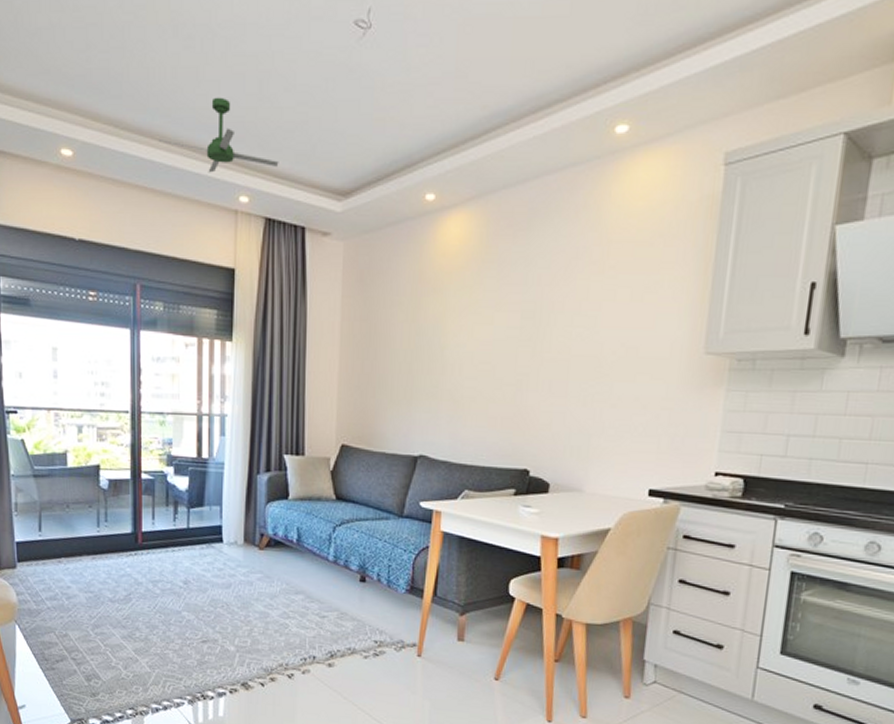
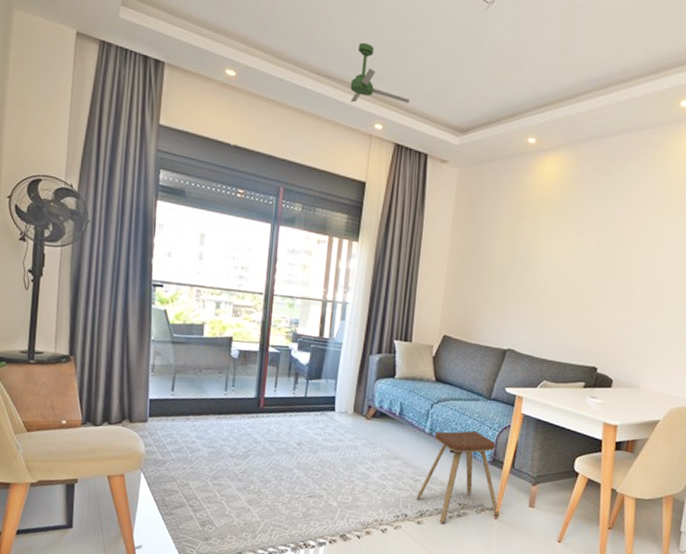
music stool: none [325,555,422,664] -> present [417,431,499,523]

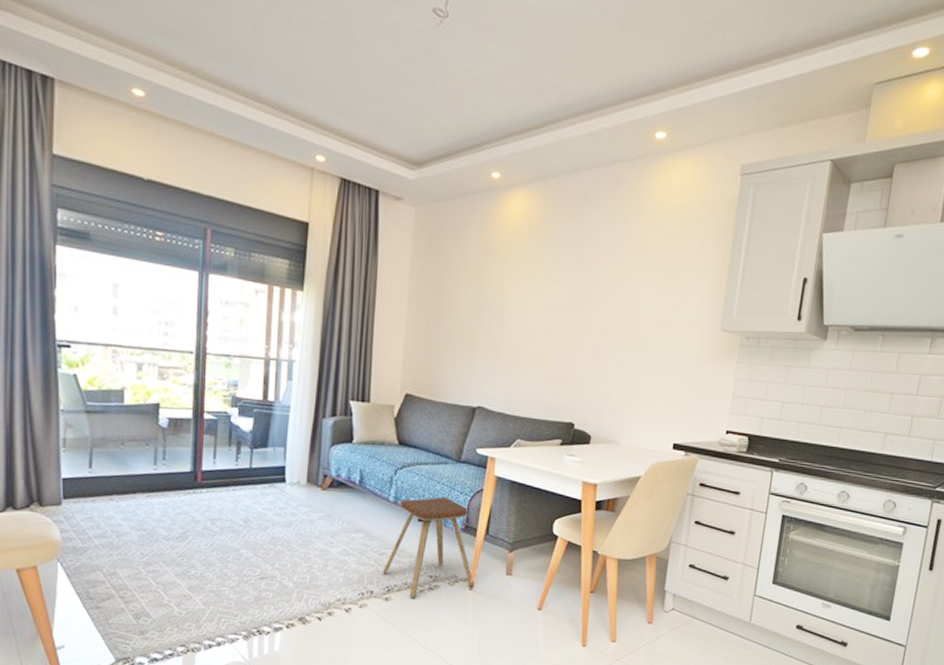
ceiling fan: present [310,42,410,103] -> none [236,59,356,132]

